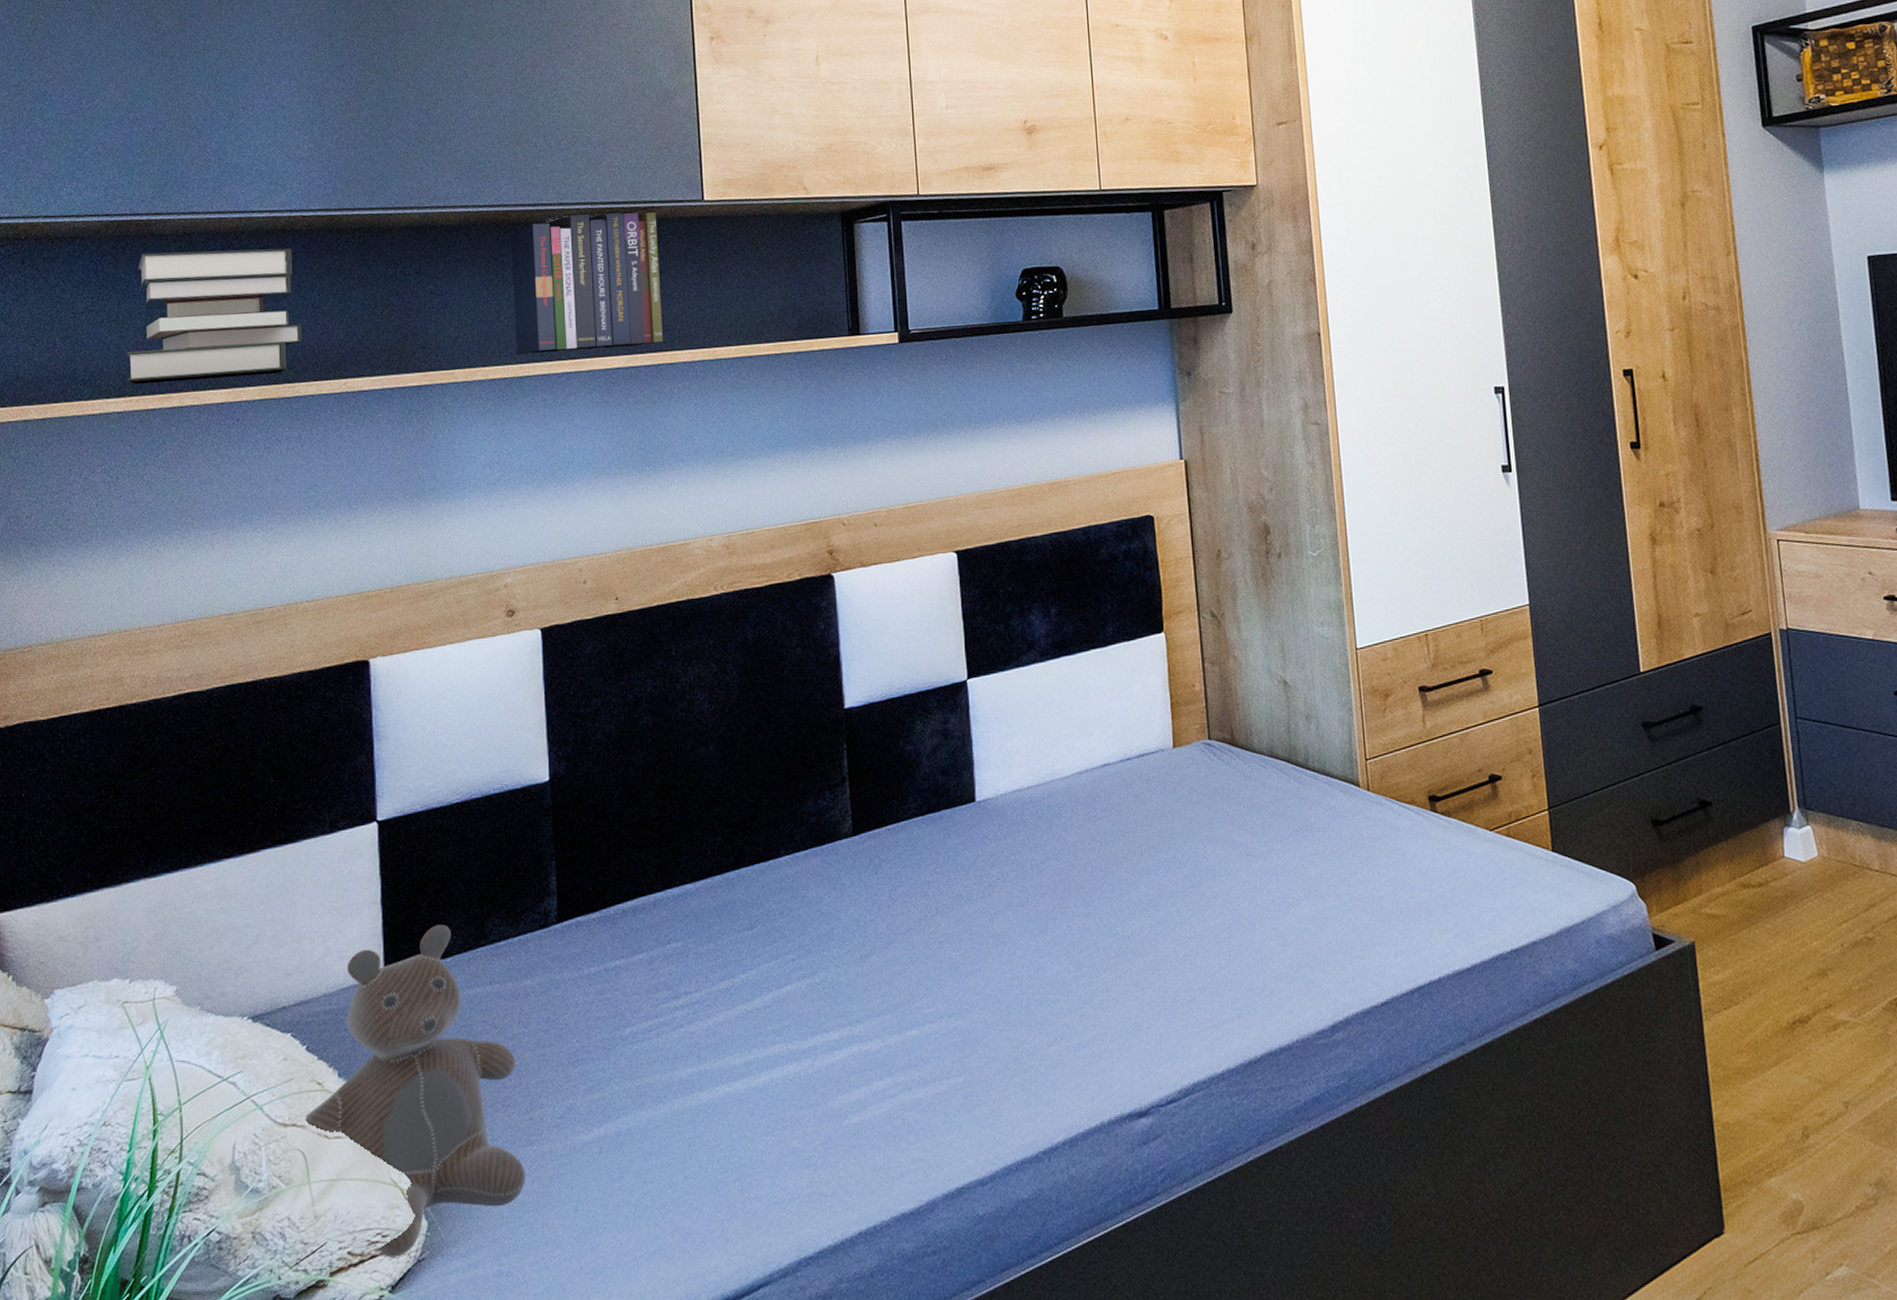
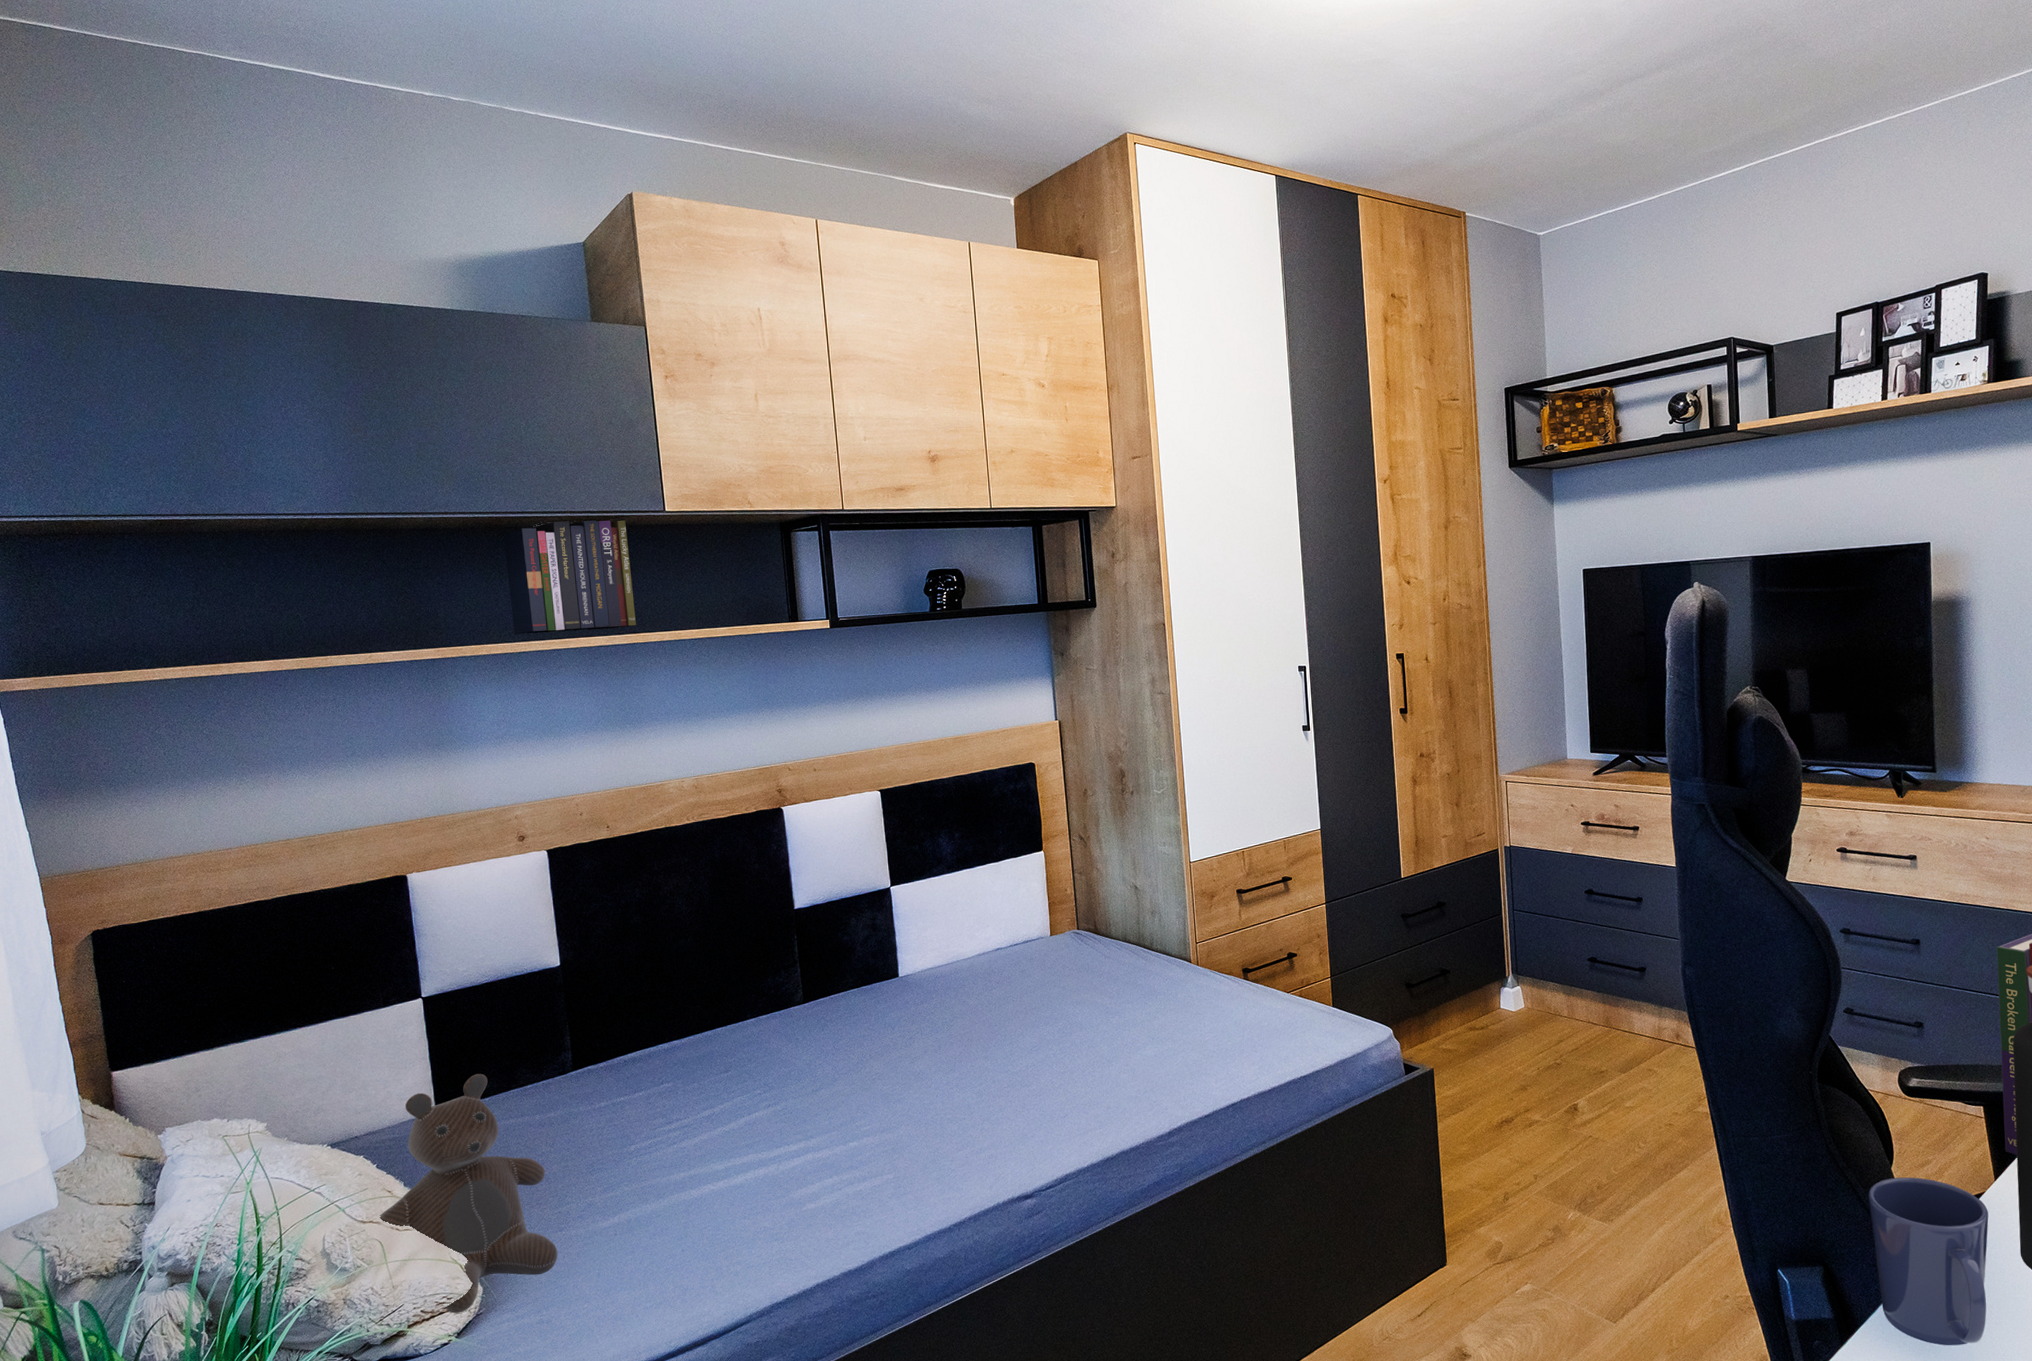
books: present [126,248,302,385] -> none [178,545,331,657]

